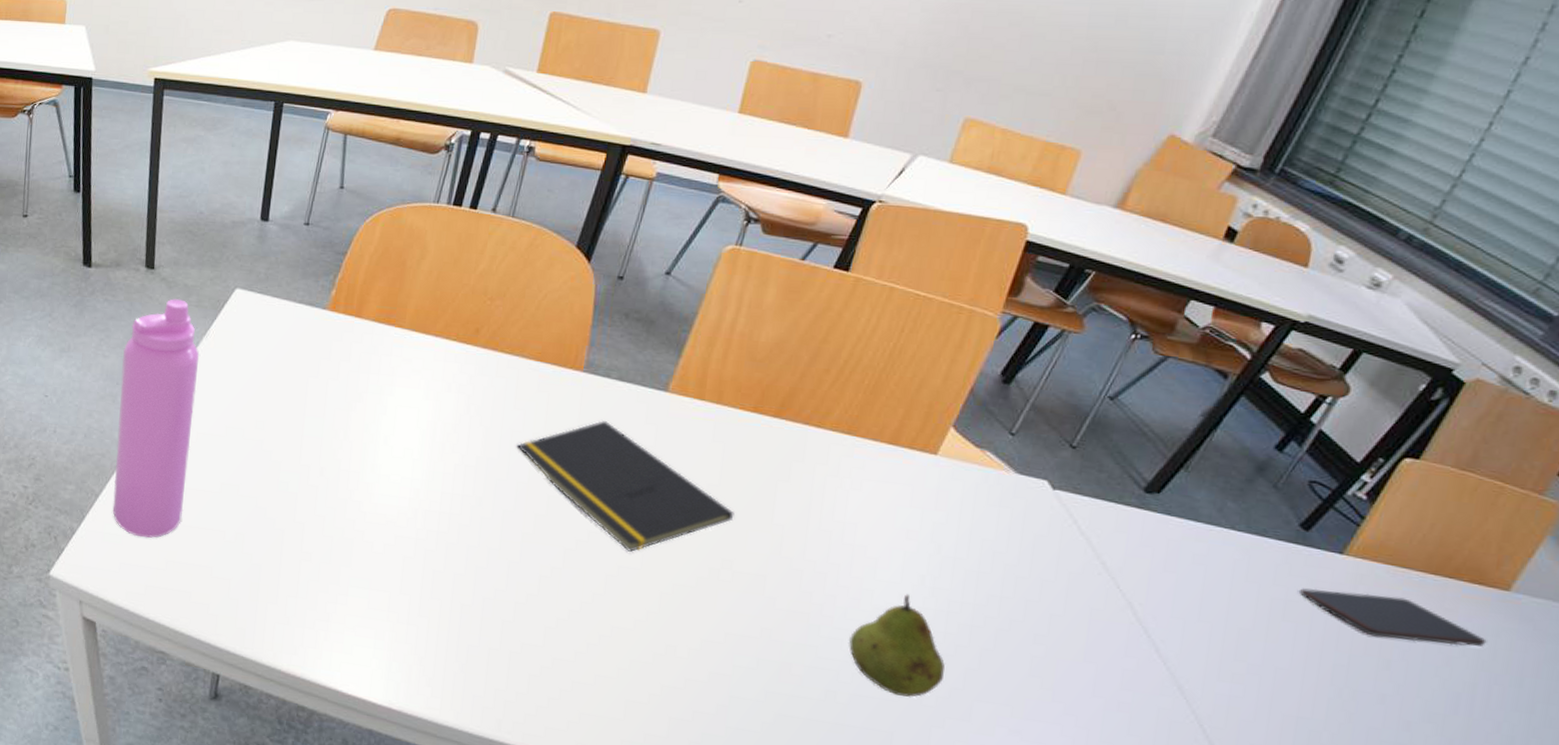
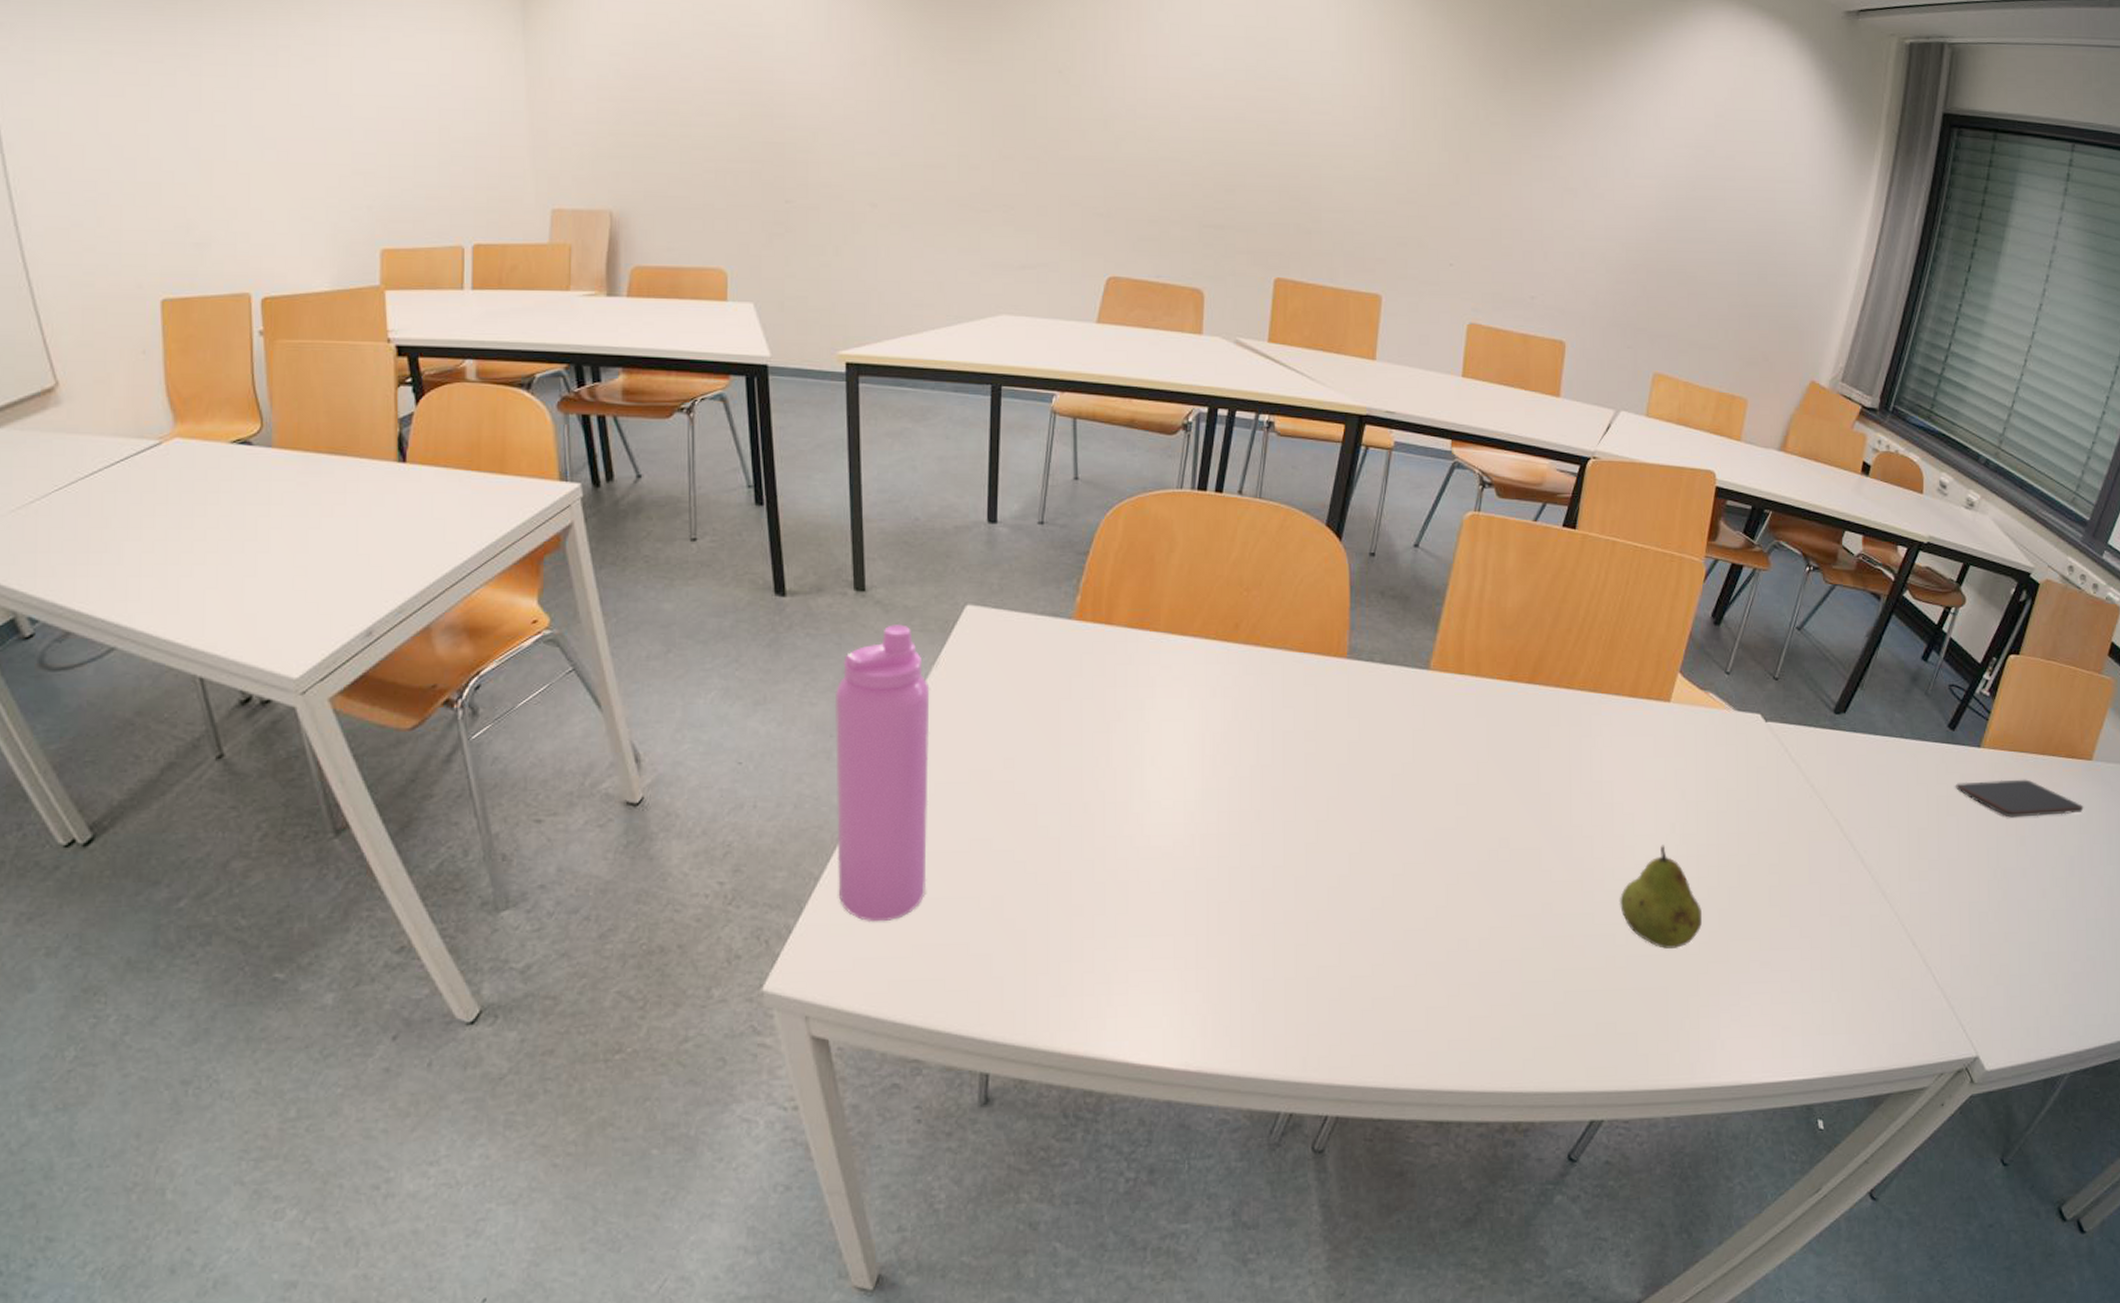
notepad: present [516,421,735,552] -> none [1289,709,1505,845]

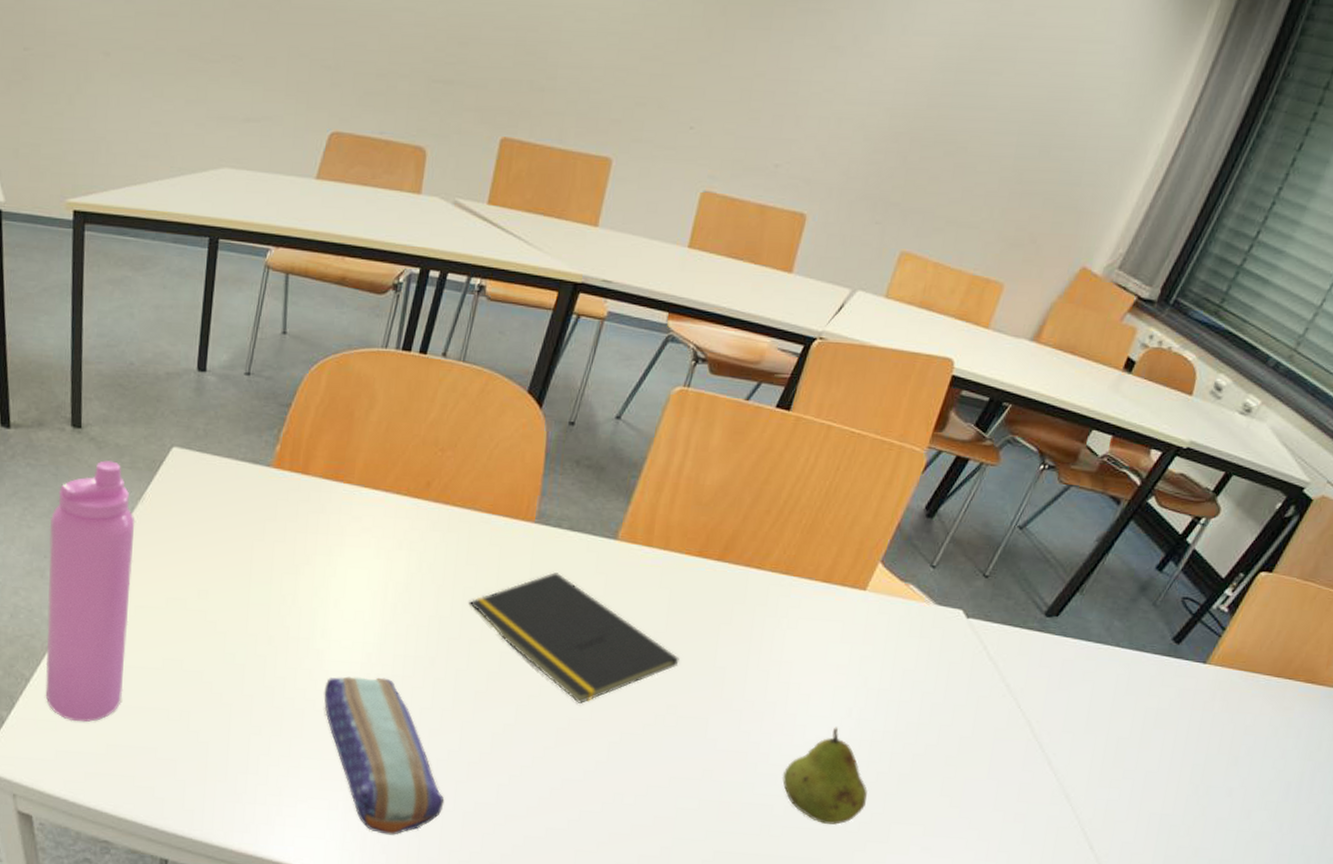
pencil case: none [1148,838,1286,1014] -> present [324,676,445,835]
notepad: none [1289,709,1505,845] -> present [469,572,680,703]
phone: present [1956,779,2084,818] -> none [1169,696,1315,740]

